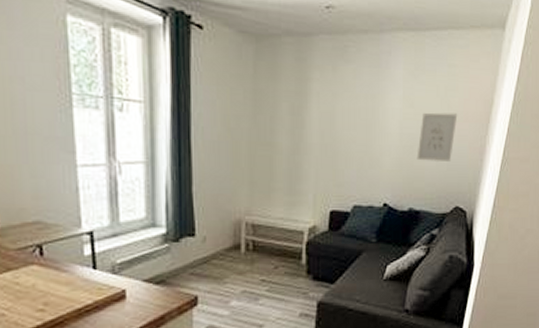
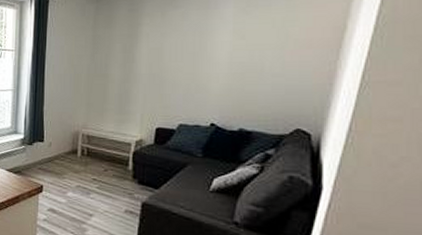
wall art: present [416,112,458,161] -> none [248,41,299,86]

